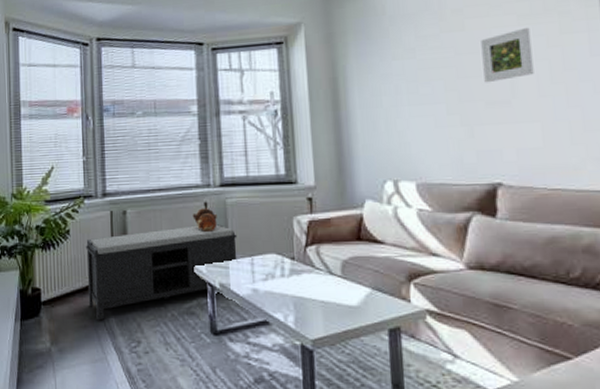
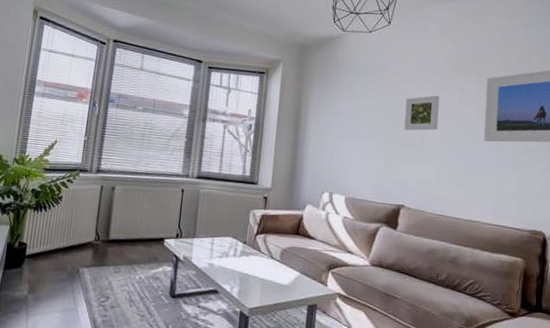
bench: present [85,224,238,321] -> none [68,206,204,277]
ceramic vessel: present [192,208,217,232] -> none [170,193,190,214]

